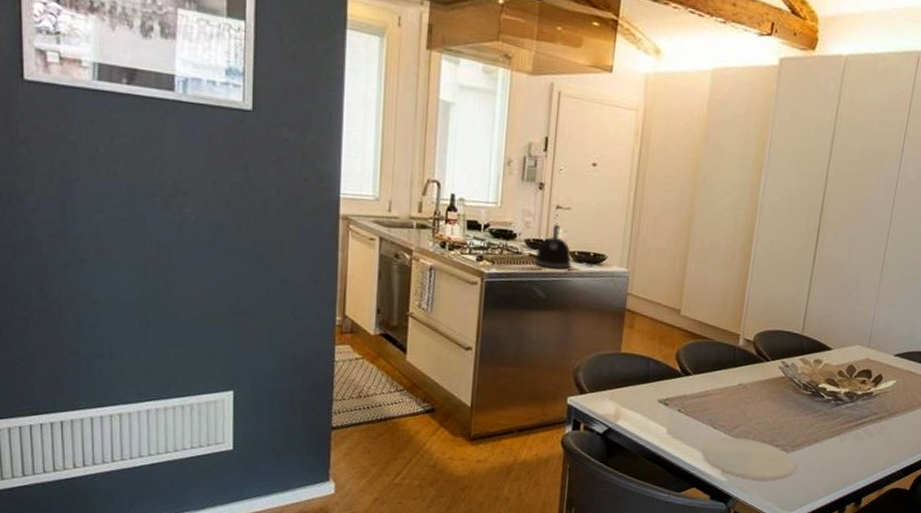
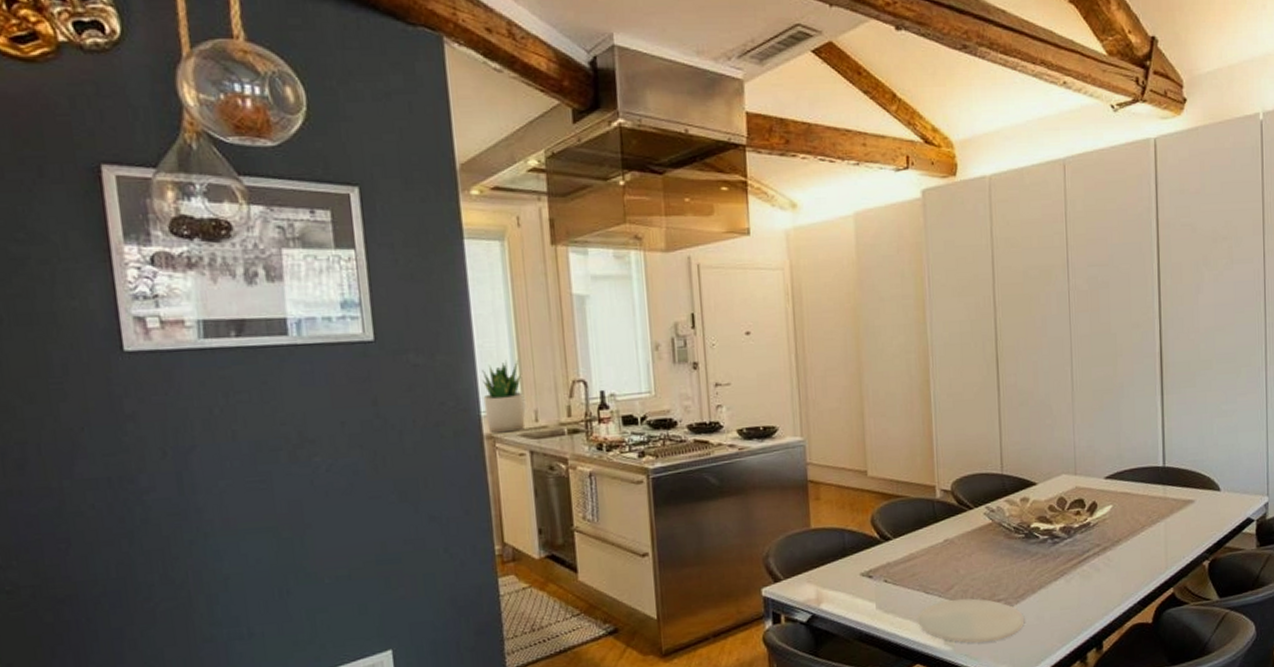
planter: none [343,149,381,217] -> present [482,359,525,433]
kettle: present [534,223,571,271] -> none [700,402,741,453]

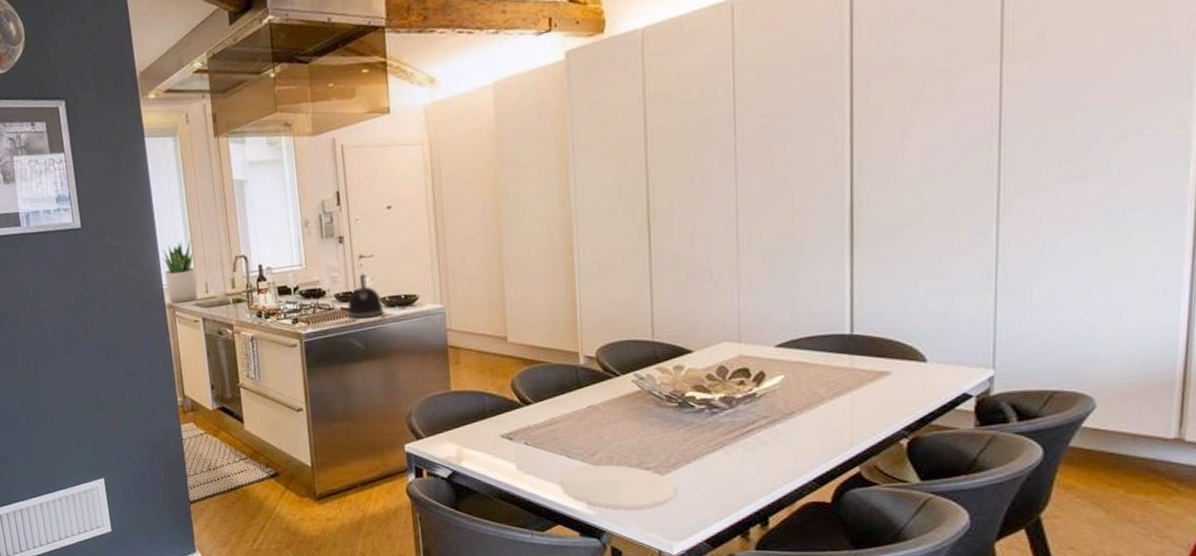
kettle: none [700,402,741,453] -> present [346,272,384,320]

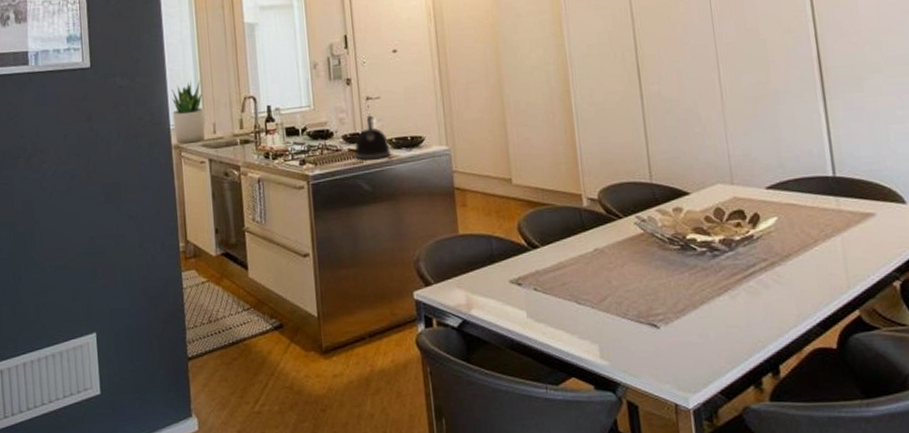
plate: present [558,464,677,510] -> none [569,310,688,359]

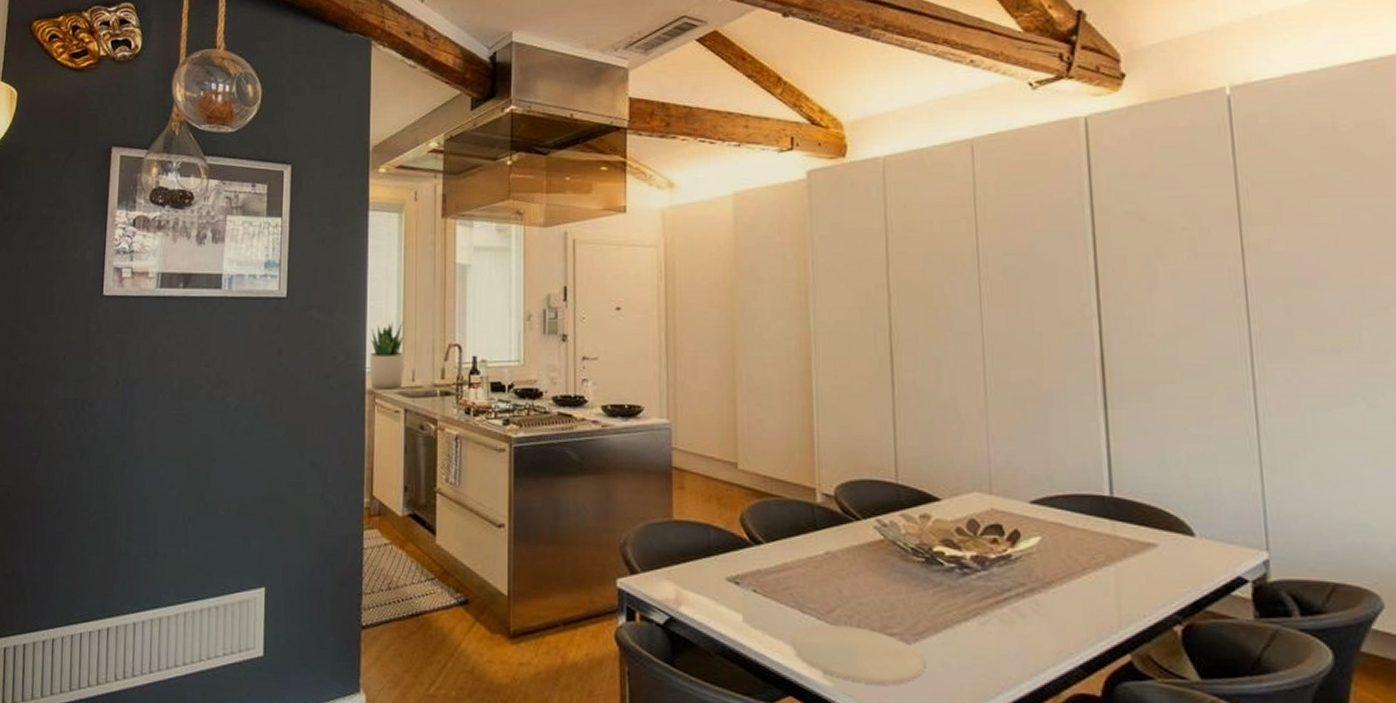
kettle: present [354,114,391,162] -> none [564,376,605,428]
plate: none [569,310,688,359] -> present [790,624,926,685]

